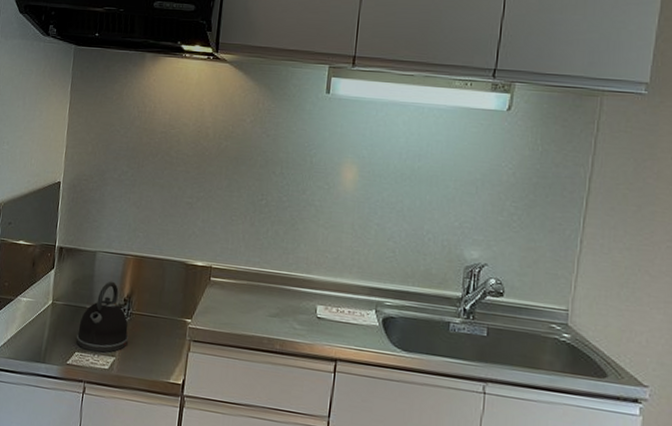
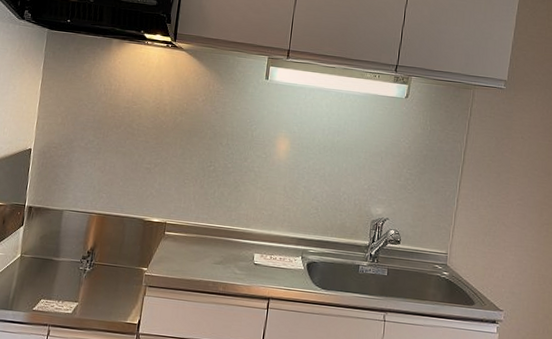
kettle: present [76,281,128,353] -> none [42,236,91,299]

